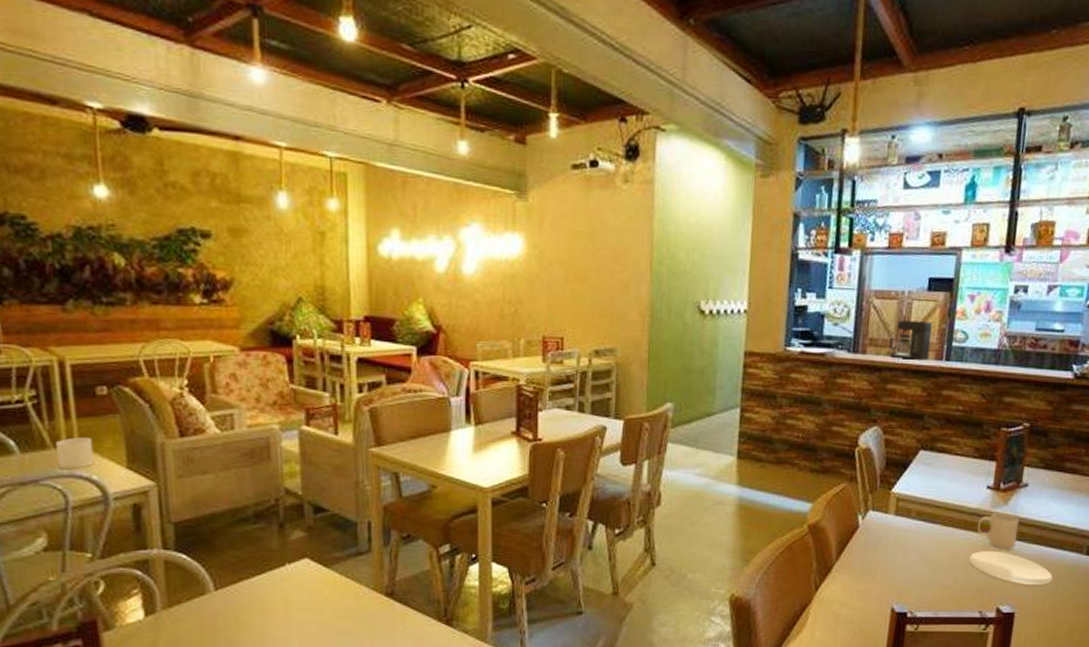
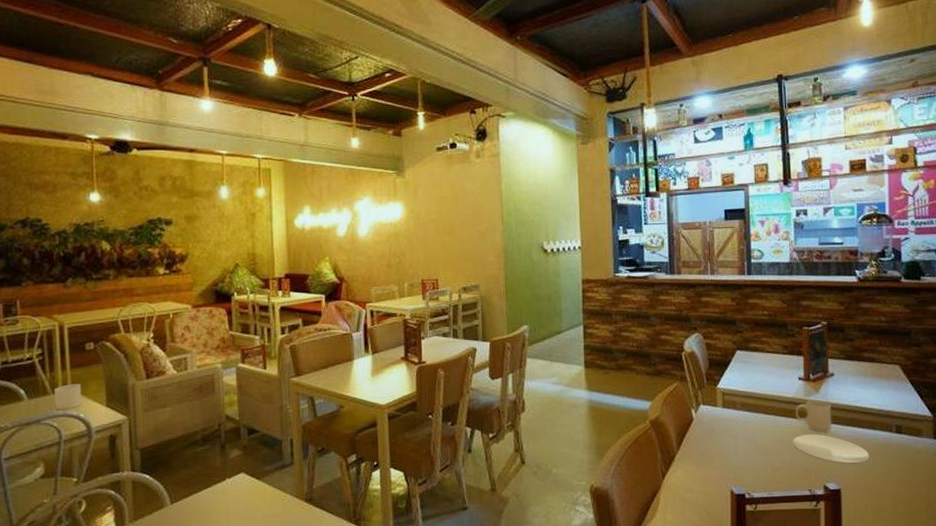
coffee maker: present [889,320,933,361] -> none [699,244,733,277]

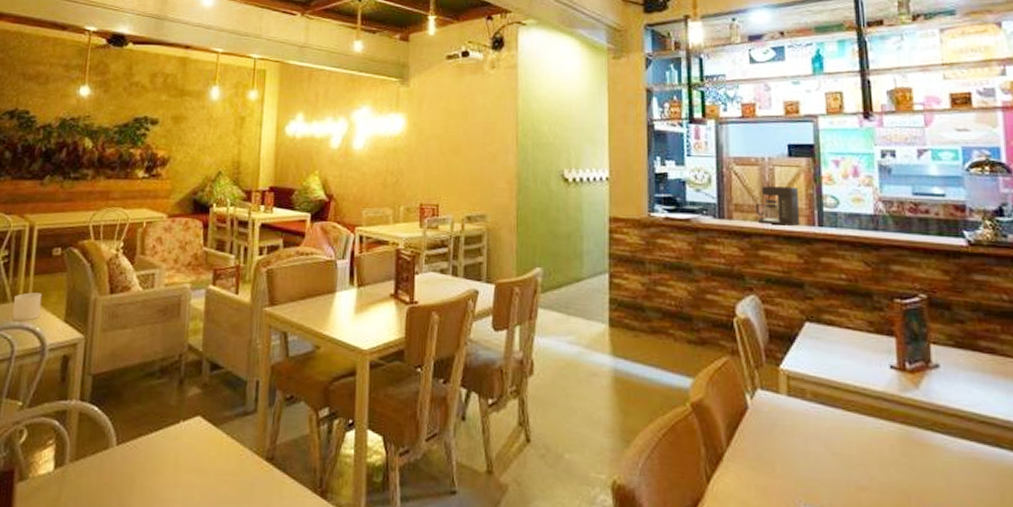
coffee maker: none [699,244,733,277] -> present [755,186,800,227]
plate: present [793,434,870,464] -> none [884,444,995,494]
cup: present [795,399,832,432] -> none [886,396,939,444]

